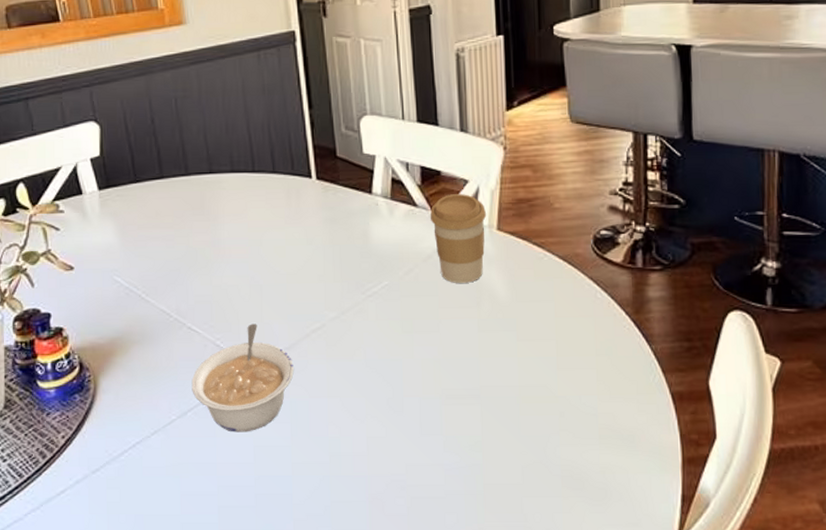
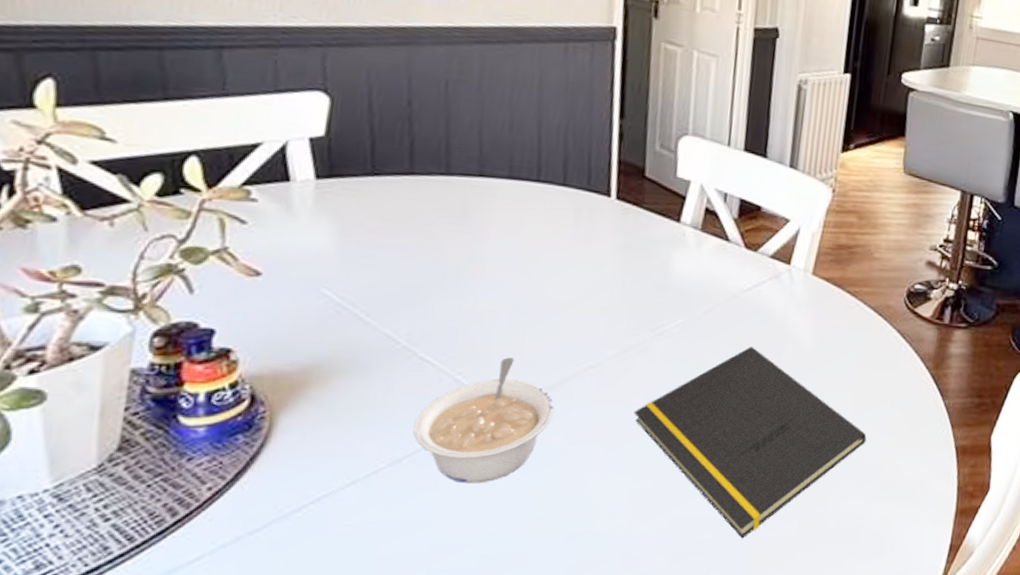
notepad: none [358,302,576,484] -> present [633,347,867,539]
coffee cup: present [430,194,487,283] -> none [741,232,804,327]

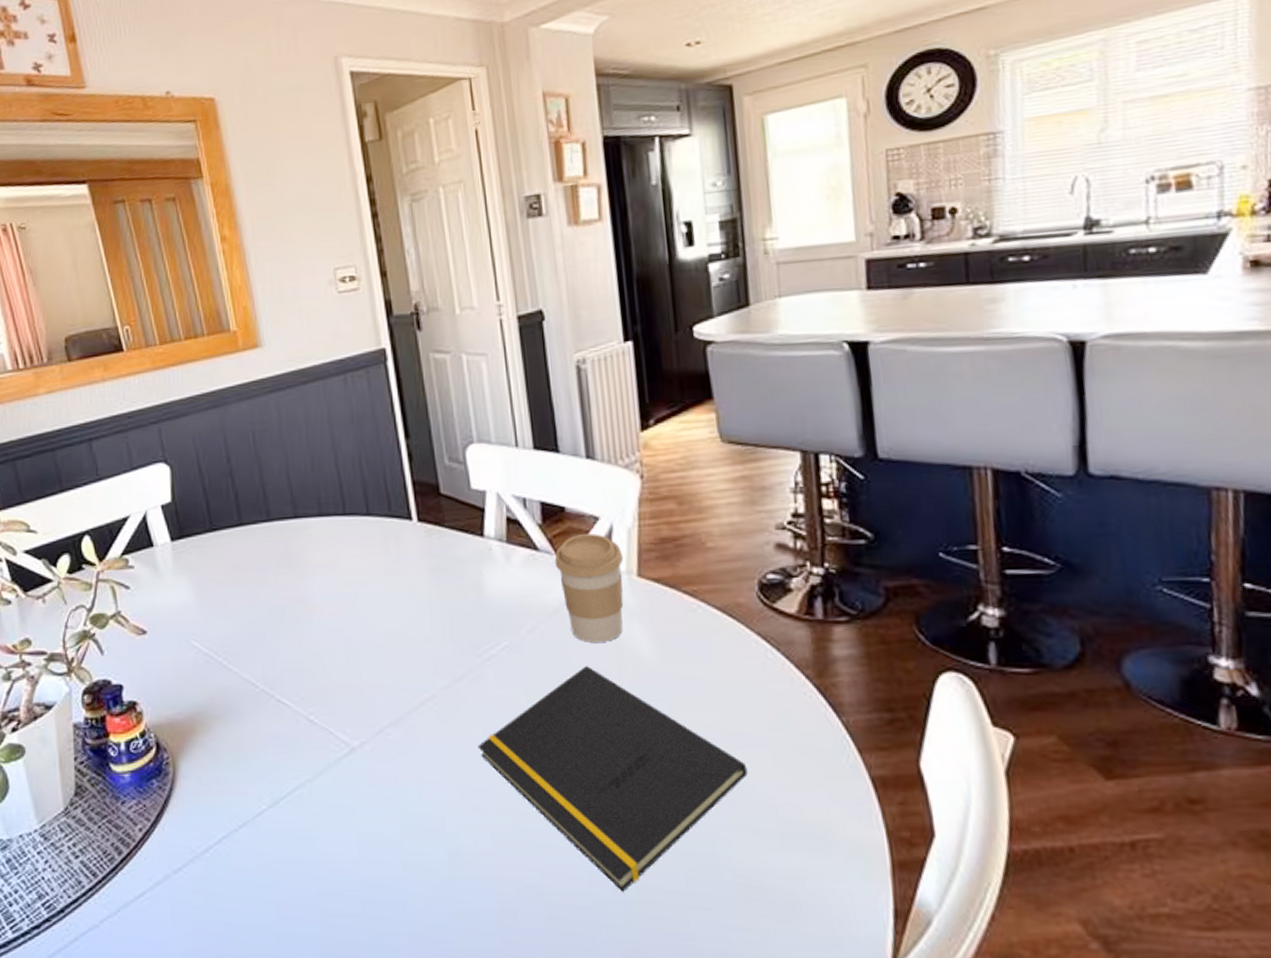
legume: present [413,357,554,484] -> none [283,694,401,825]
coffee cup: none [741,232,804,327] -> present [554,534,624,642]

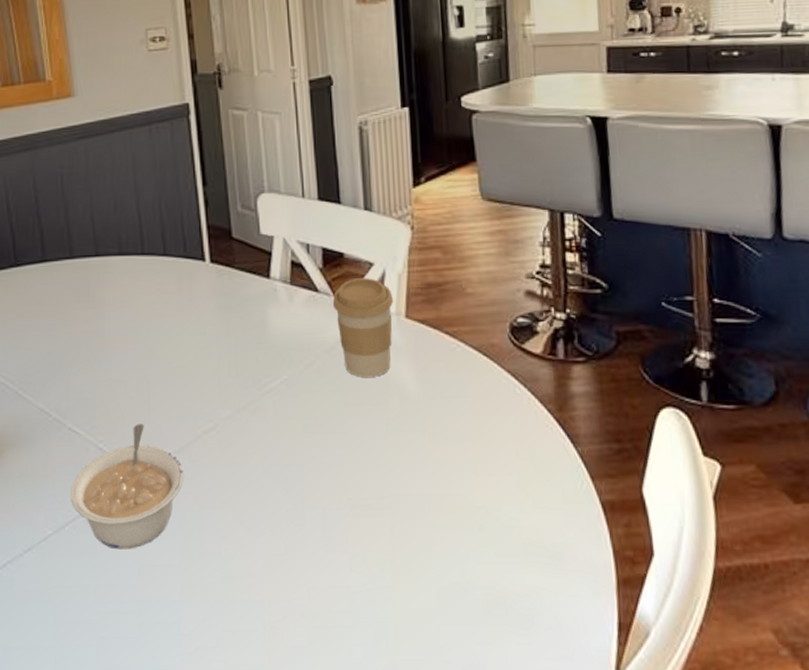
legume: none [283,694,401,825] -> present [70,424,184,550]
notepad: present [477,666,748,892] -> none [255,399,496,611]

